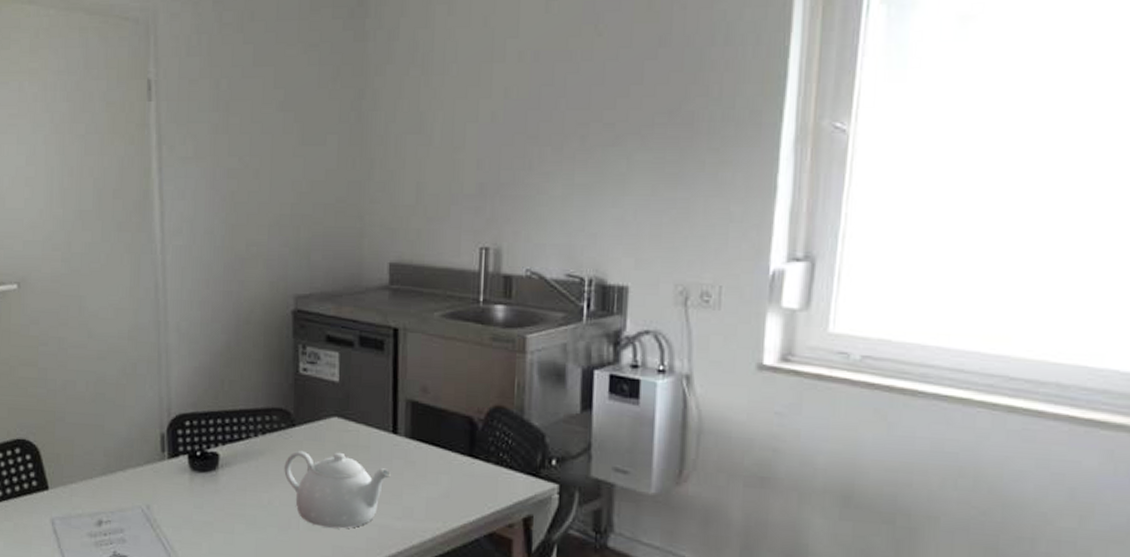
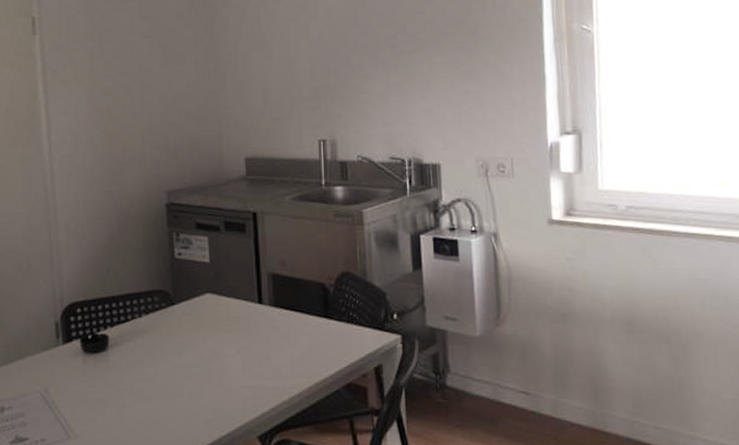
teapot: present [284,450,391,529] -> none [167,324,259,393]

